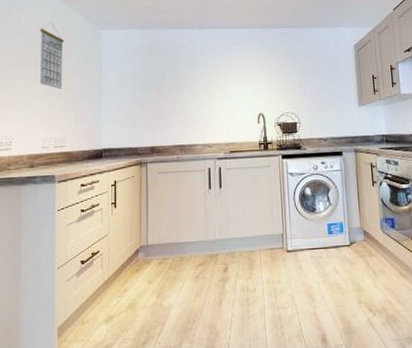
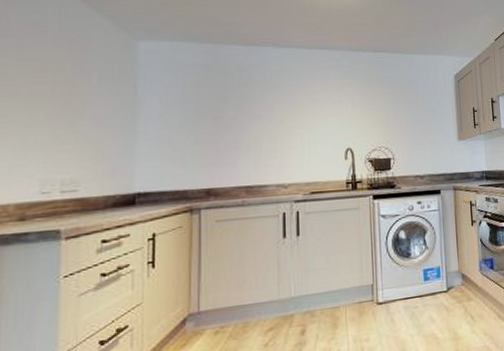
calendar: present [39,23,65,89] -> none [37,26,80,115]

